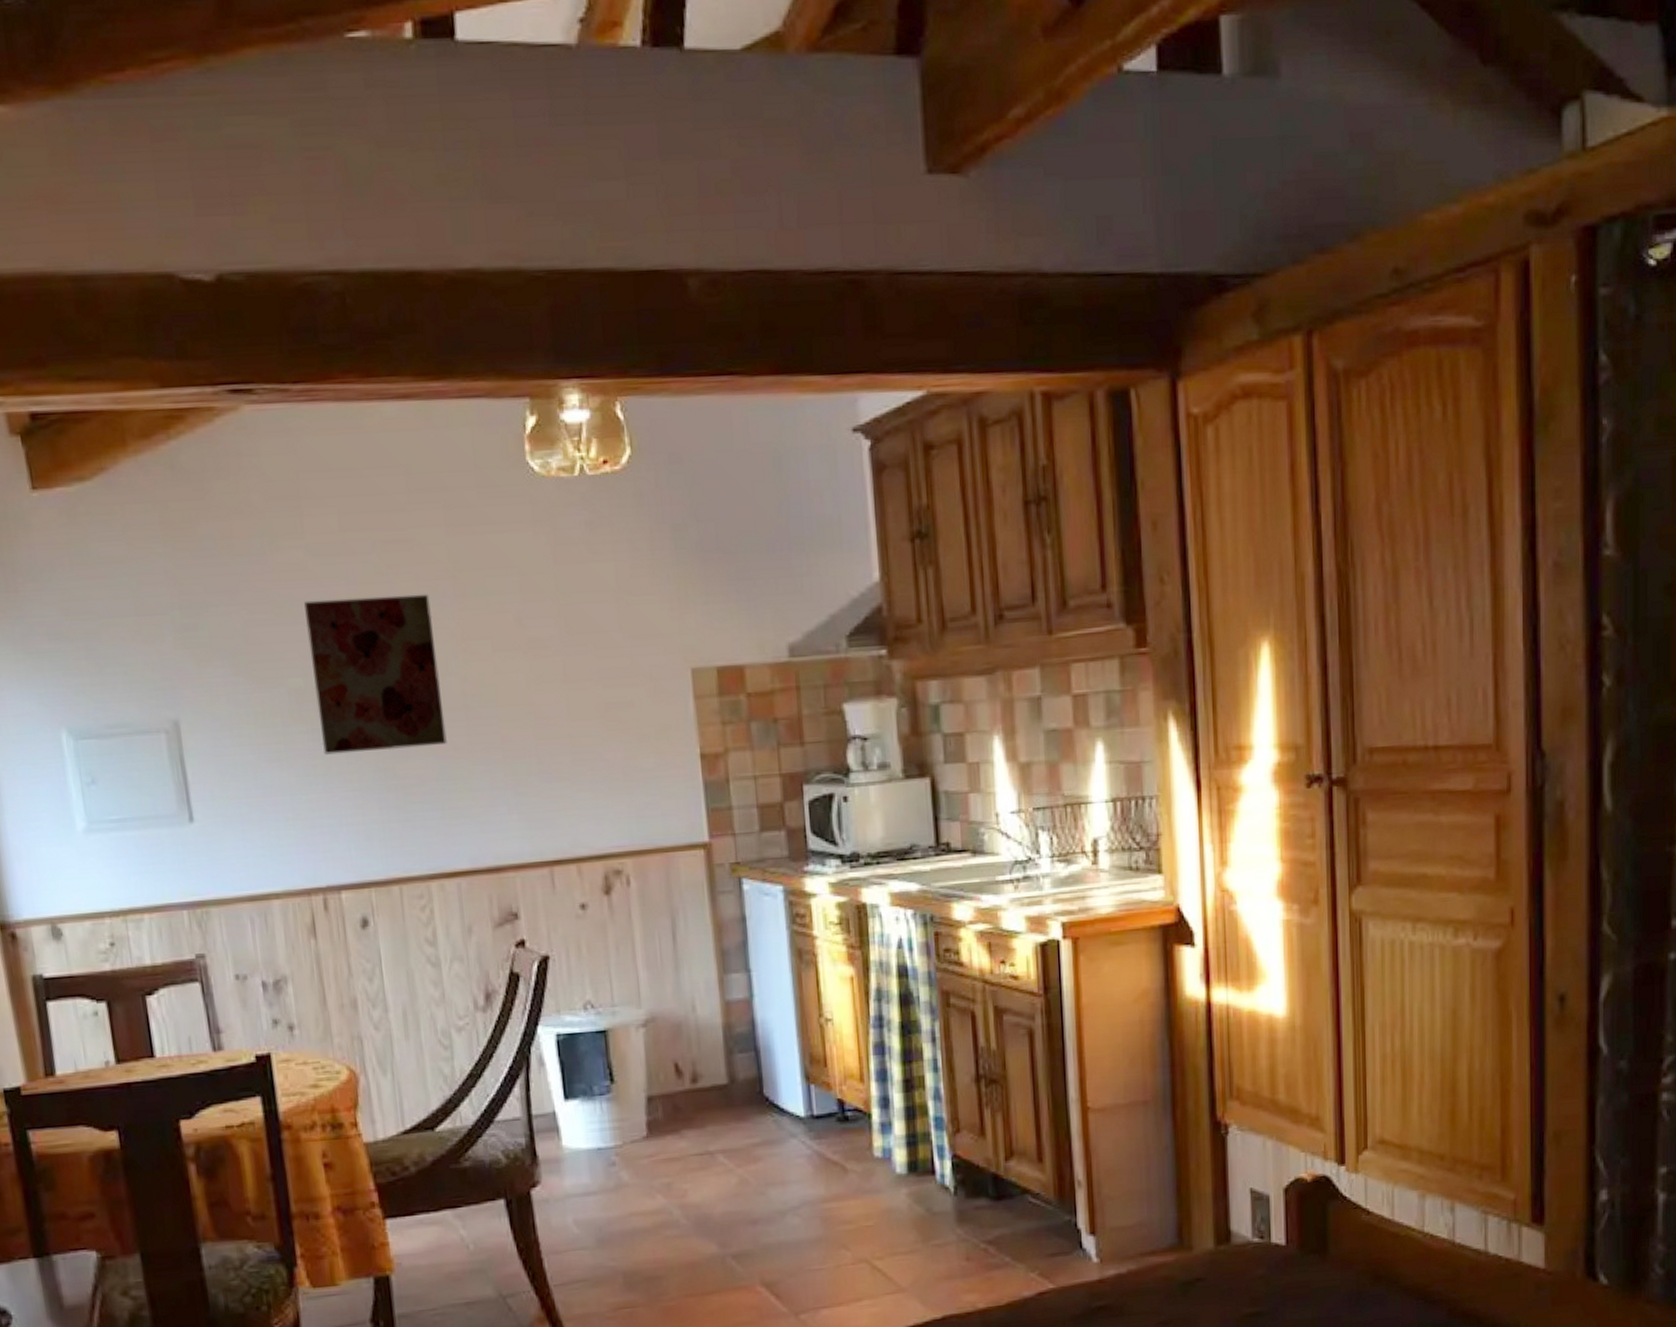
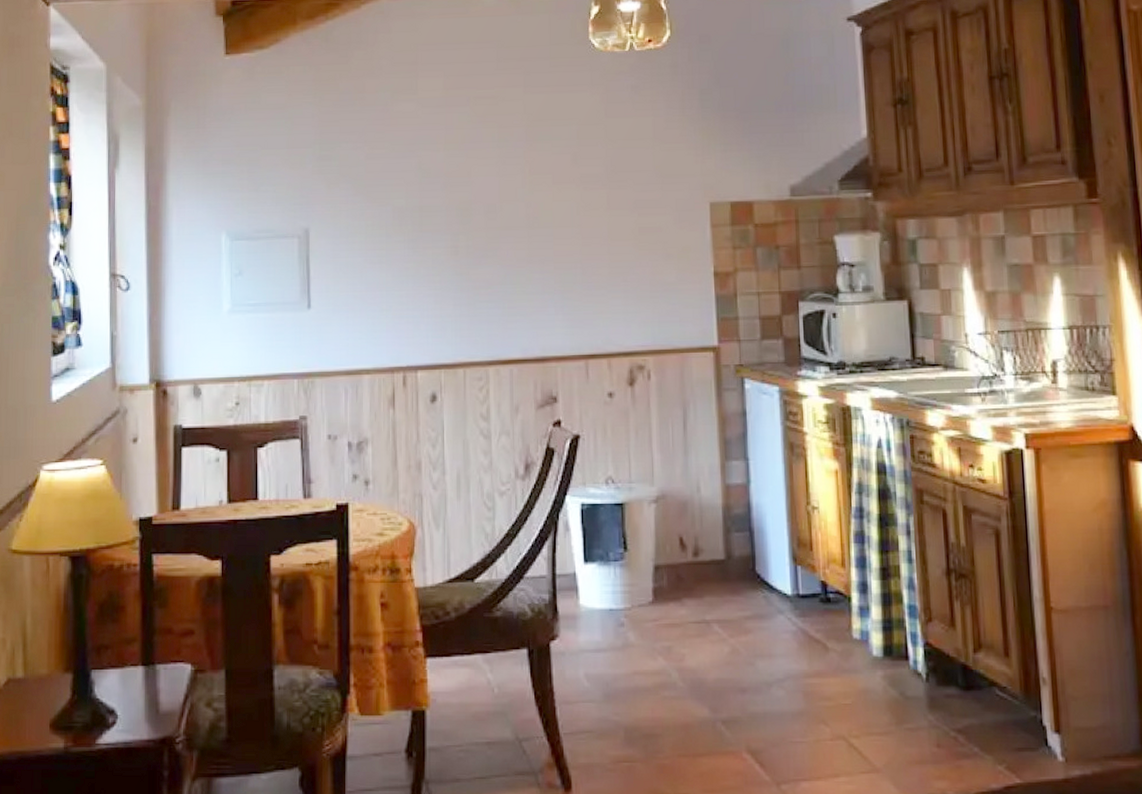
wall art: present [304,593,447,755] -> none [411,137,511,260]

